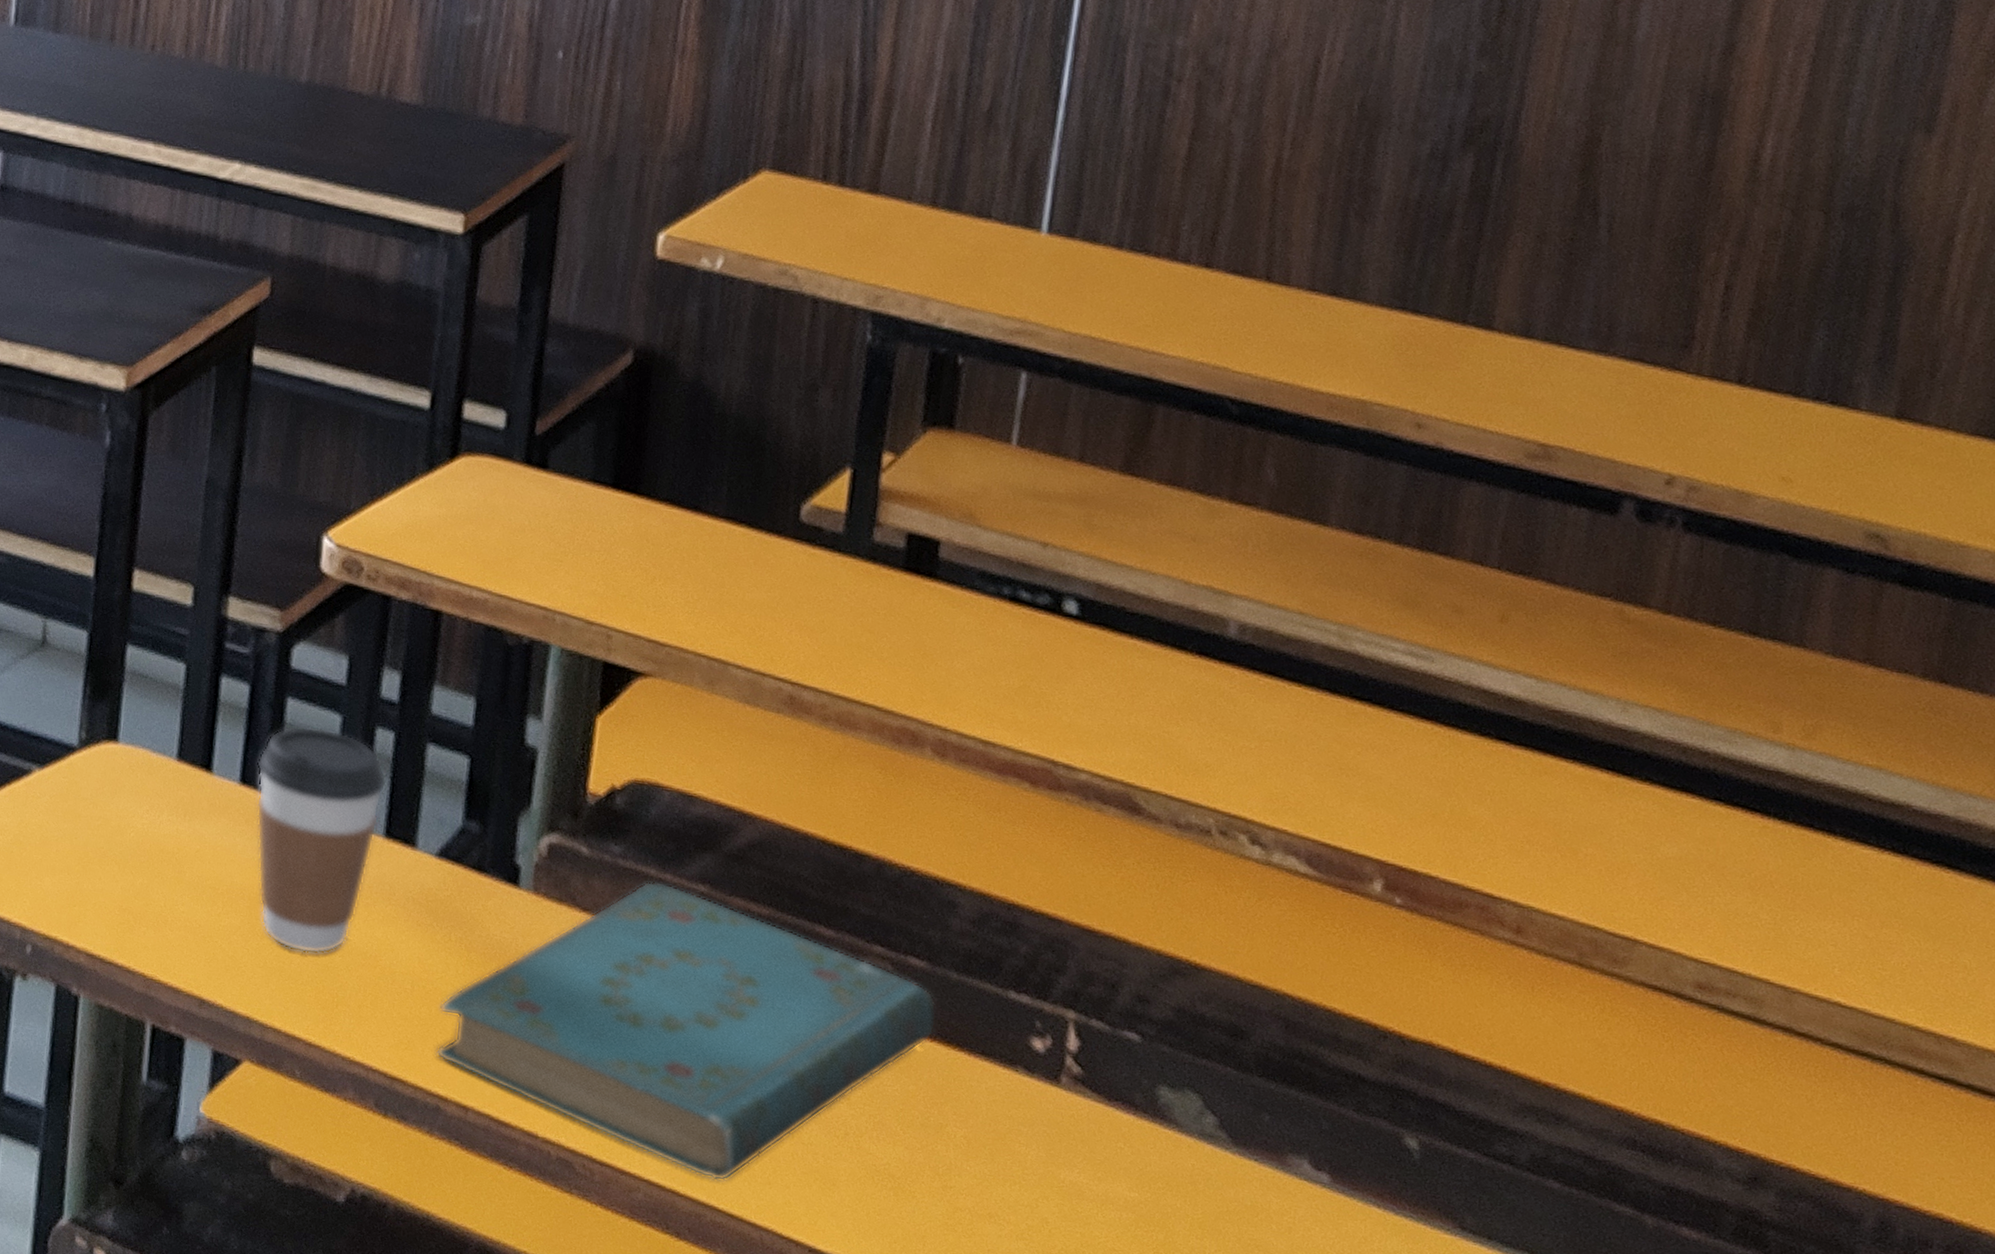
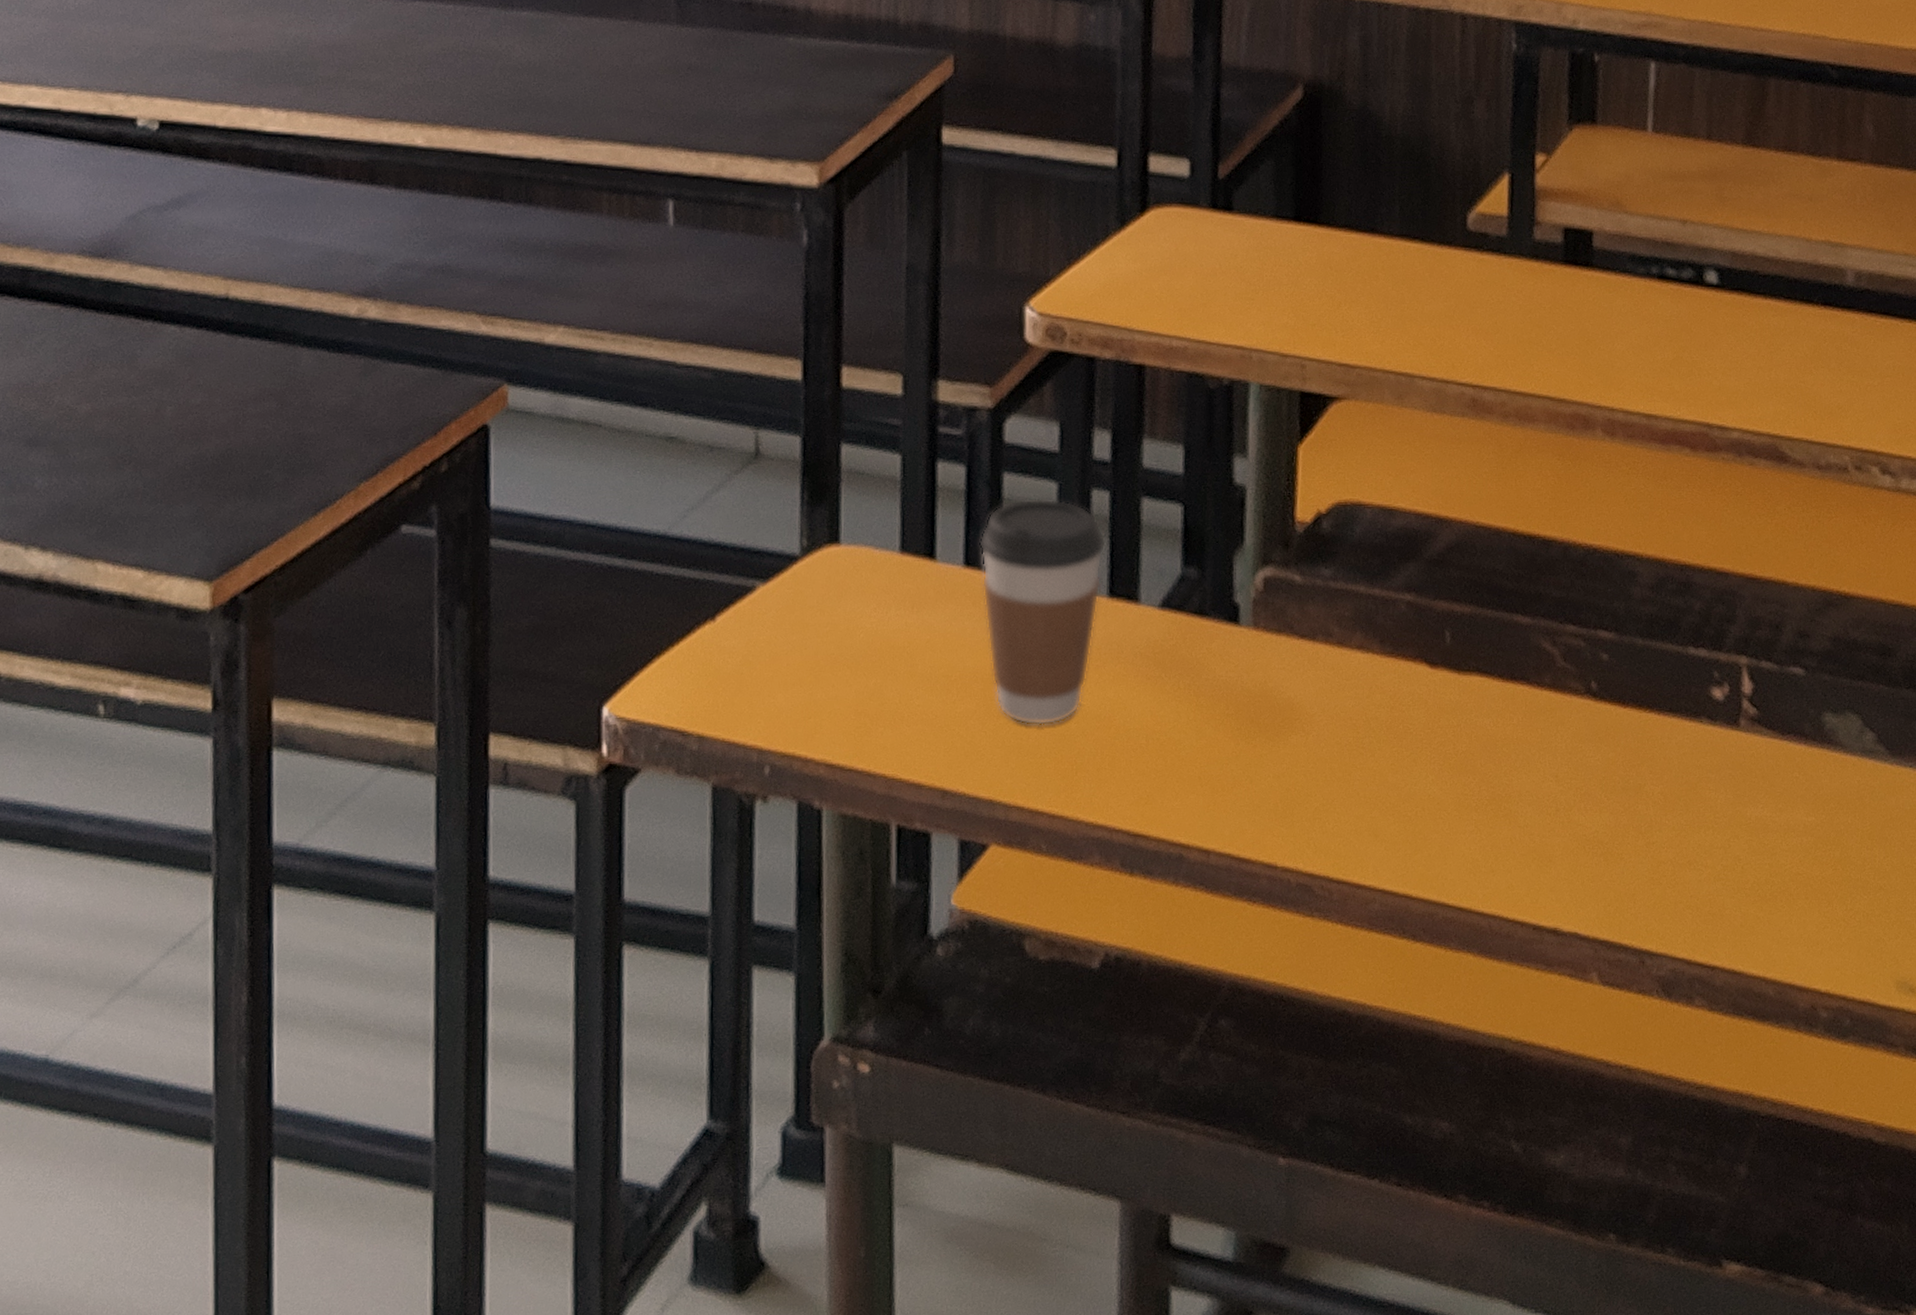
book: present [436,881,937,1182] -> none [1174,598,1628,878]

